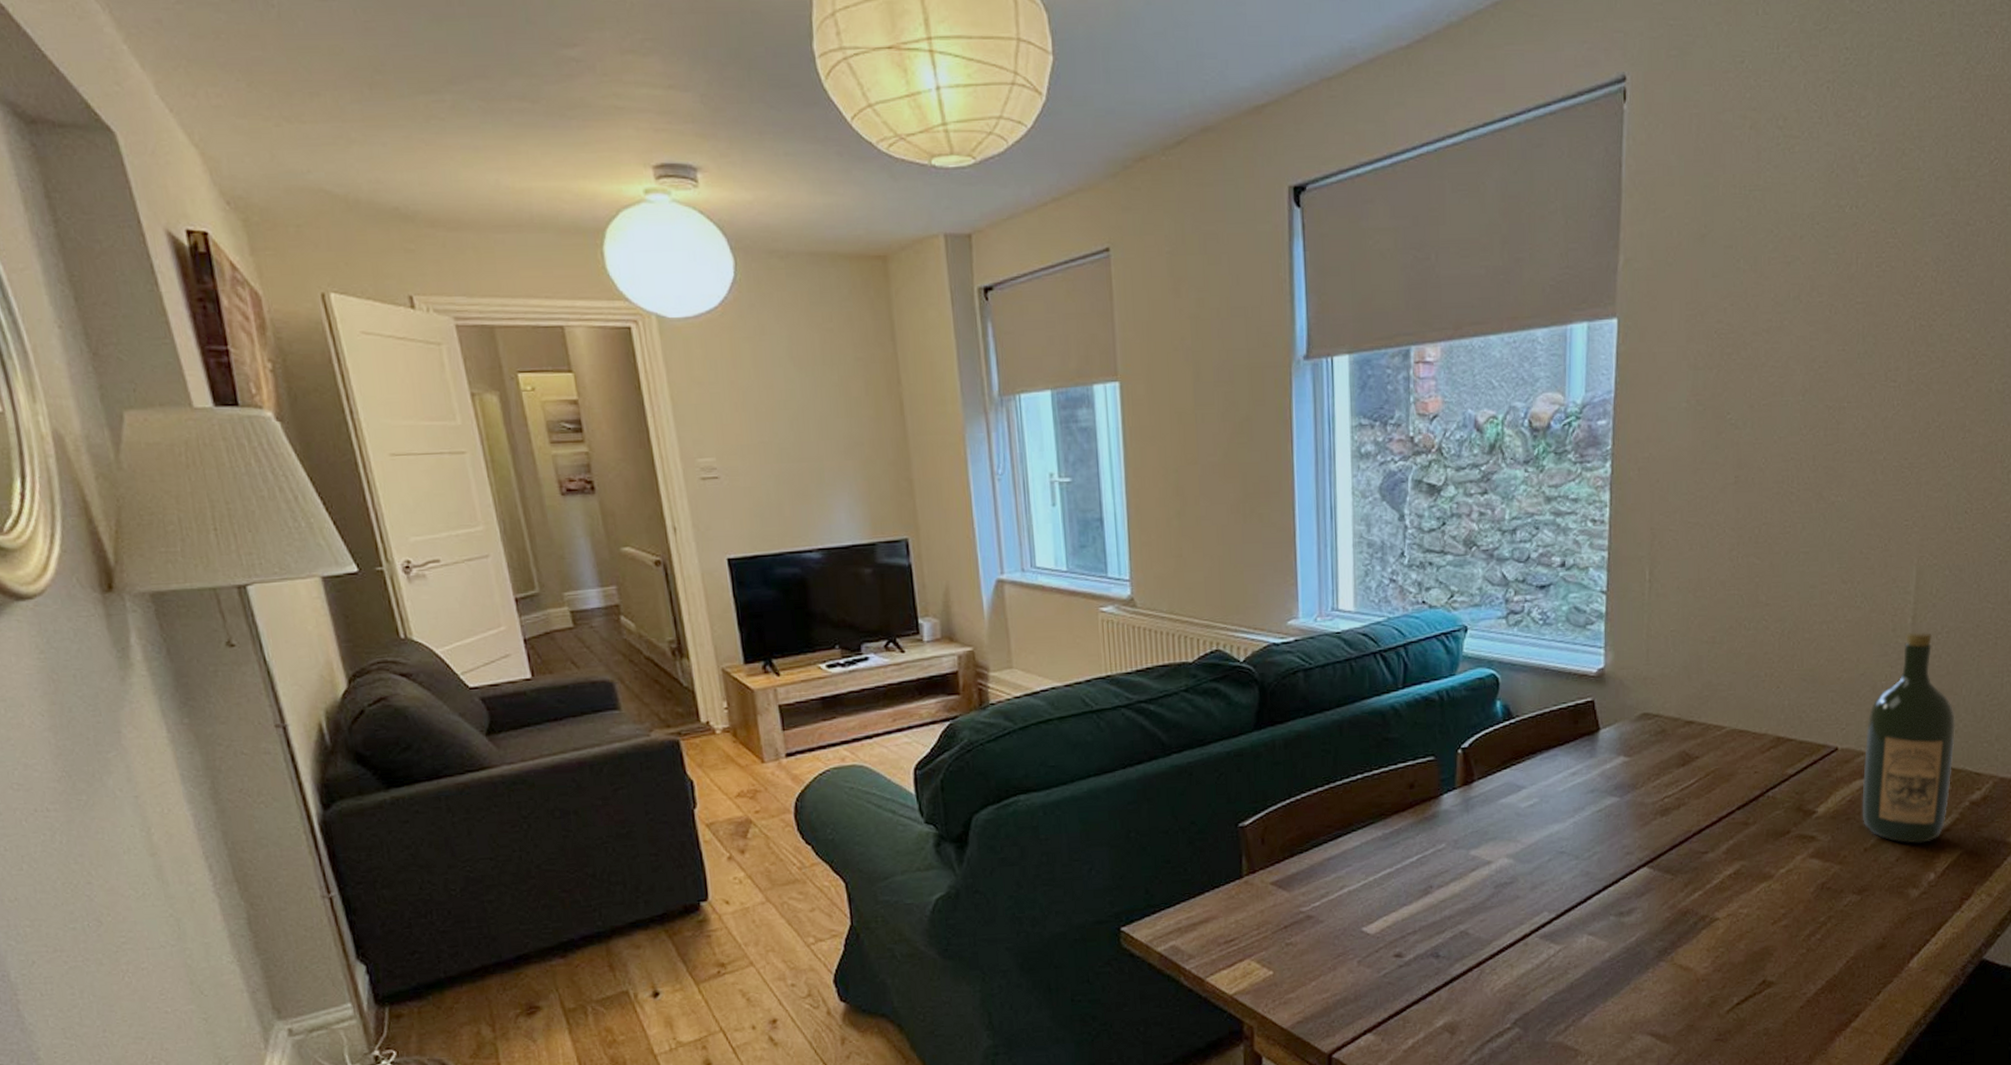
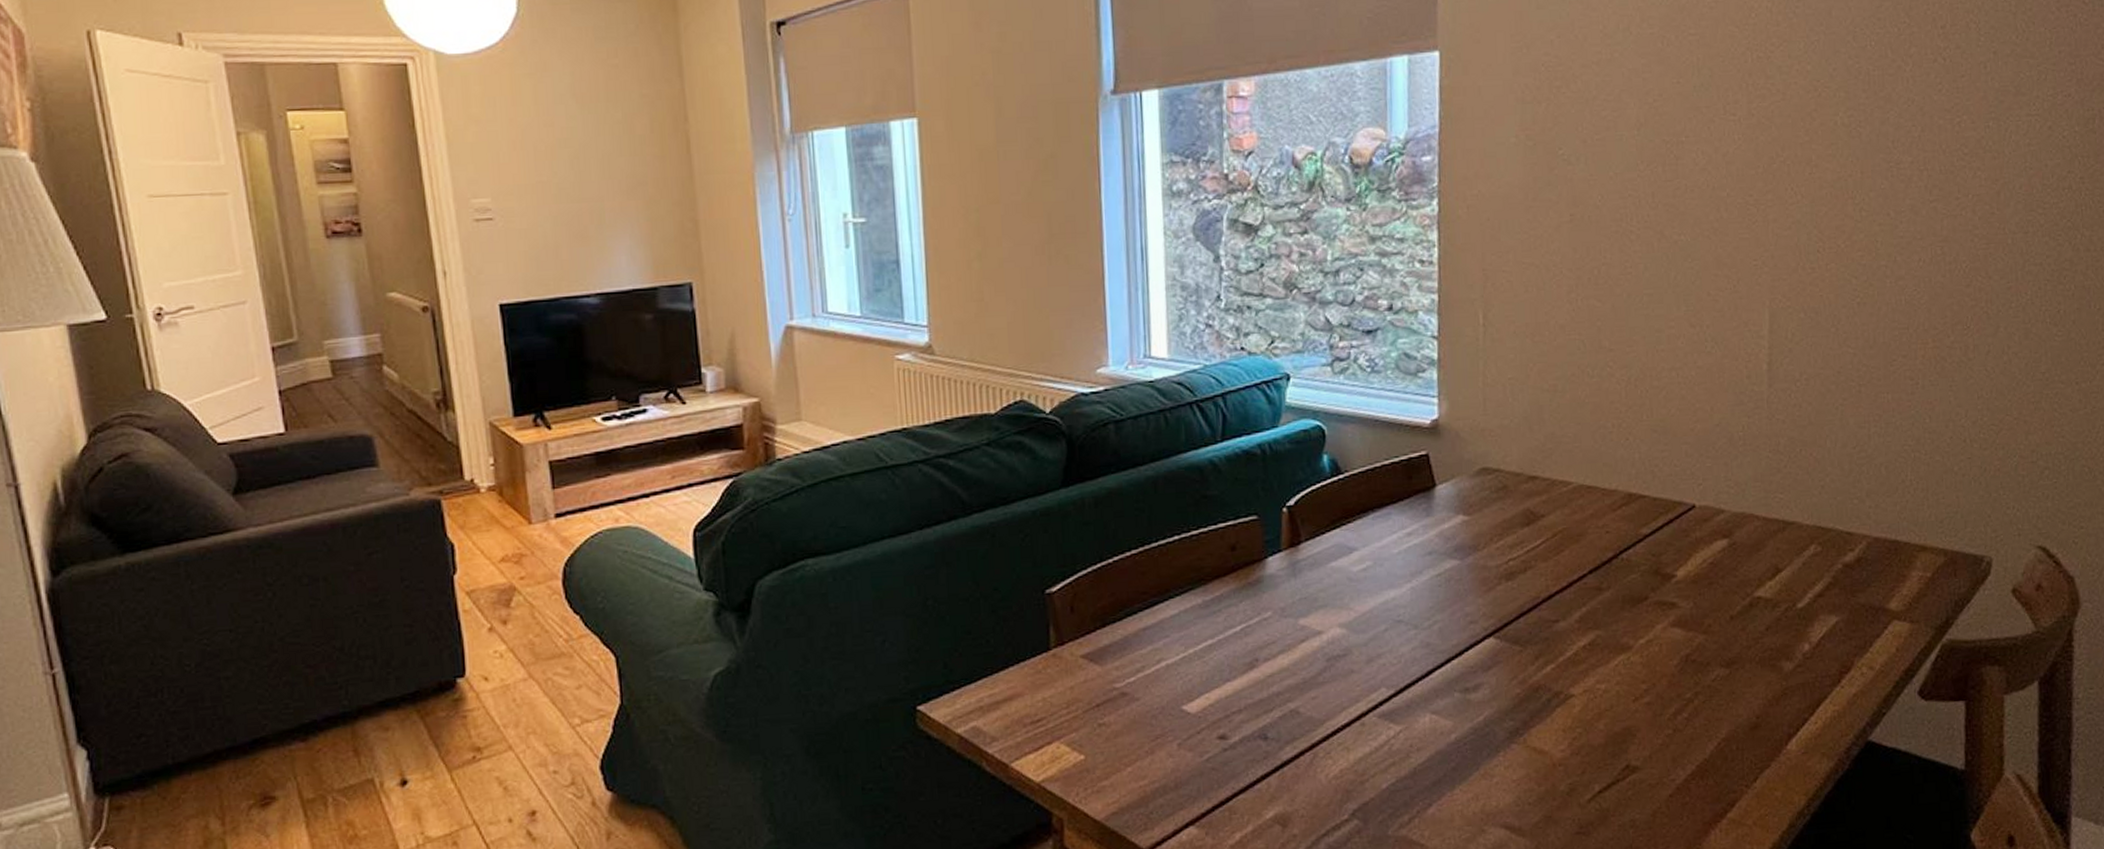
wine bottle: present [1862,631,1955,843] -> none [1724,378,1822,611]

